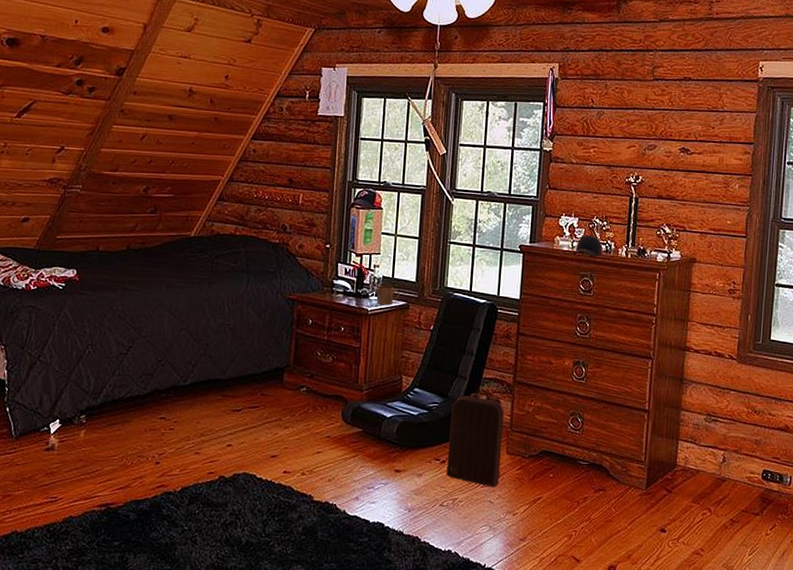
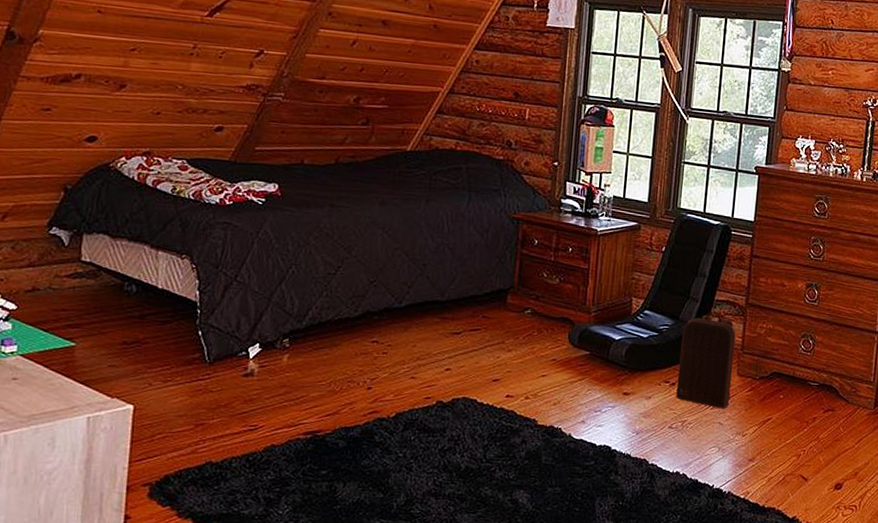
mug: present [376,284,400,306] -> none [606,204,631,226]
baseball cap: present [571,234,603,257] -> none [807,157,839,180]

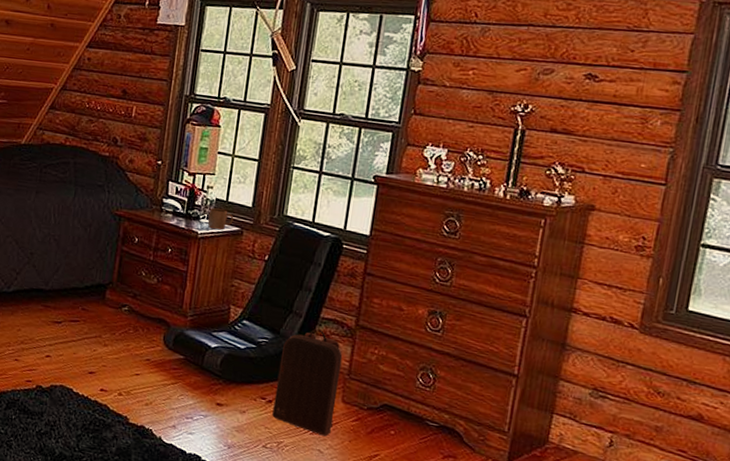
mug: none [606,204,631,226] -> present [207,207,234,230]

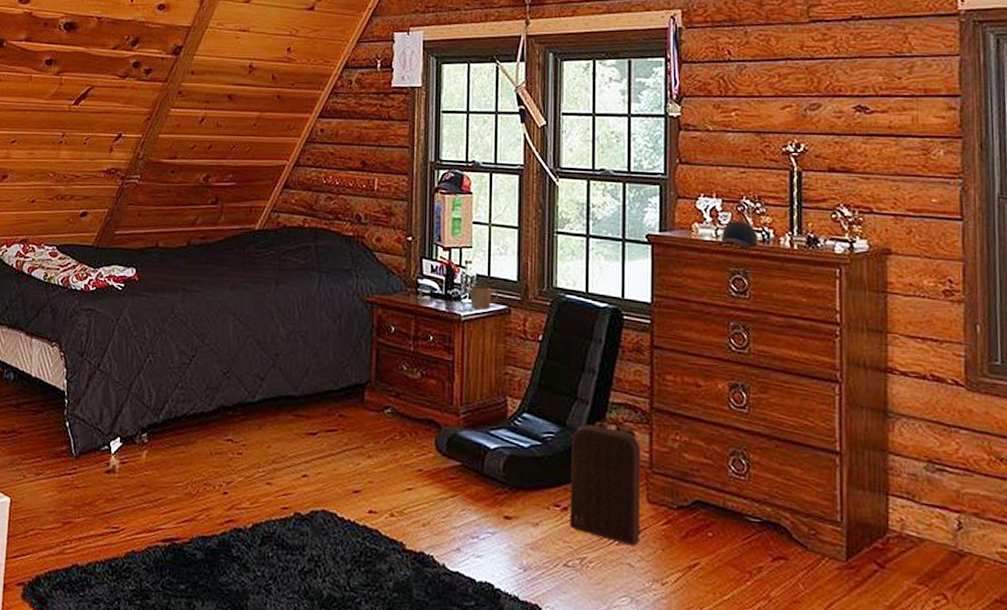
baseball cap: none [436,168,476,195] -> present [716,220,758,248]

